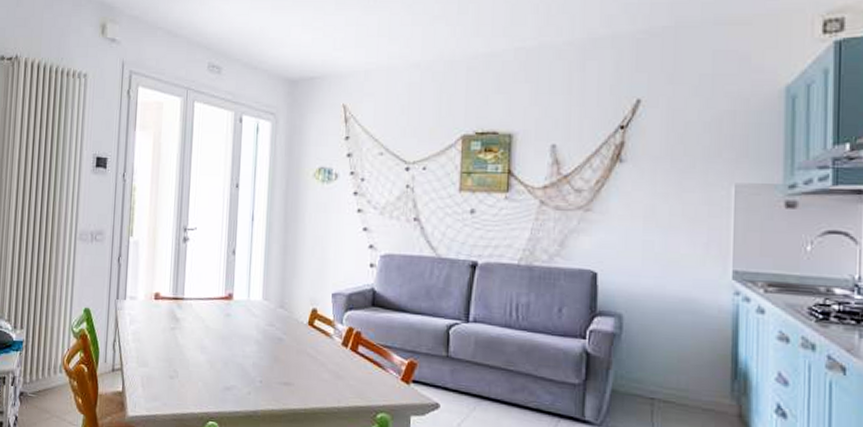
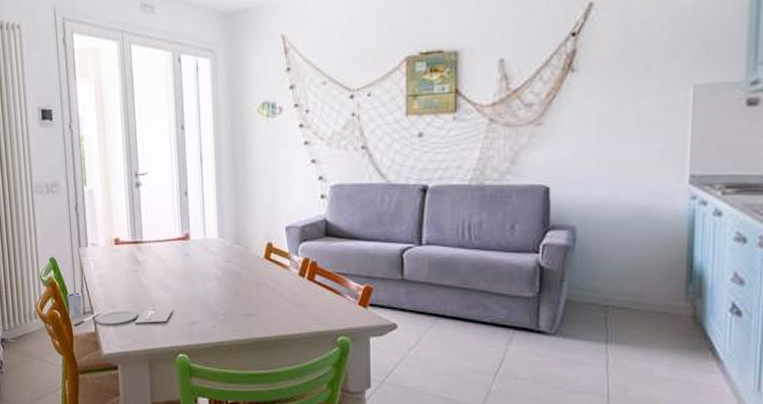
place setting: none [96,347,208,386] -> present [67,292,174,327]

